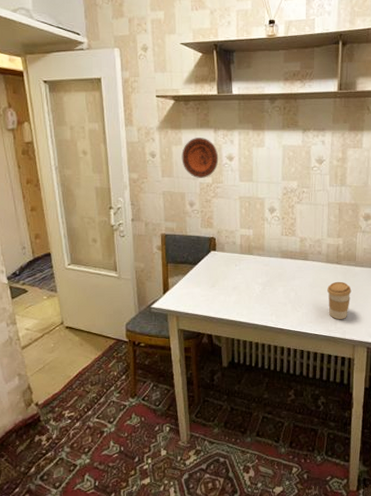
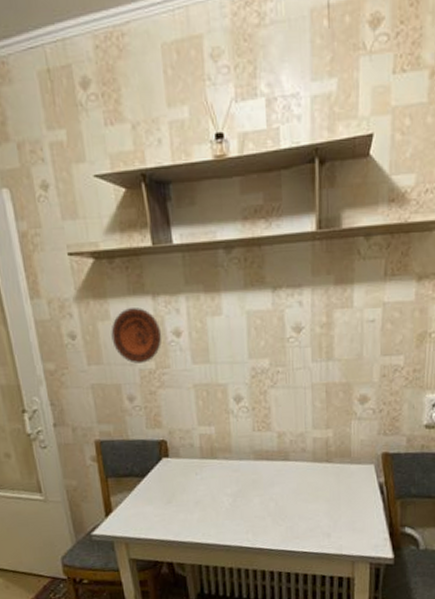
coffee cup: present [327,281,352,320] -> none [316,484,347,533]

